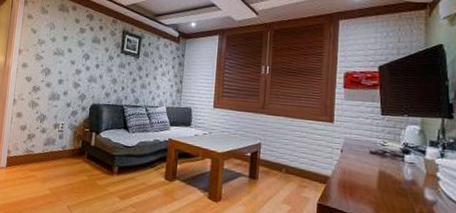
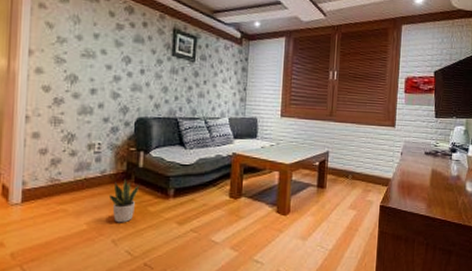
potted plant: none [67,154,91,192] -> present [109,178,140,223]

